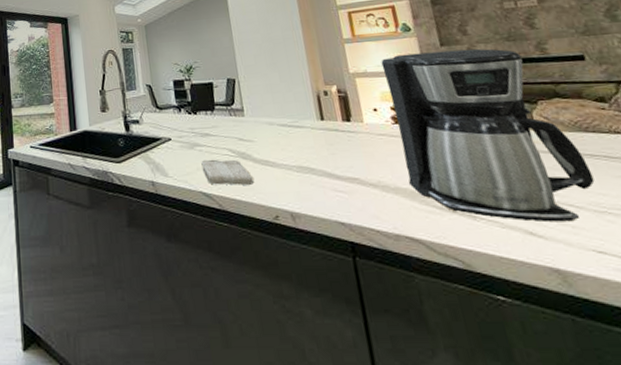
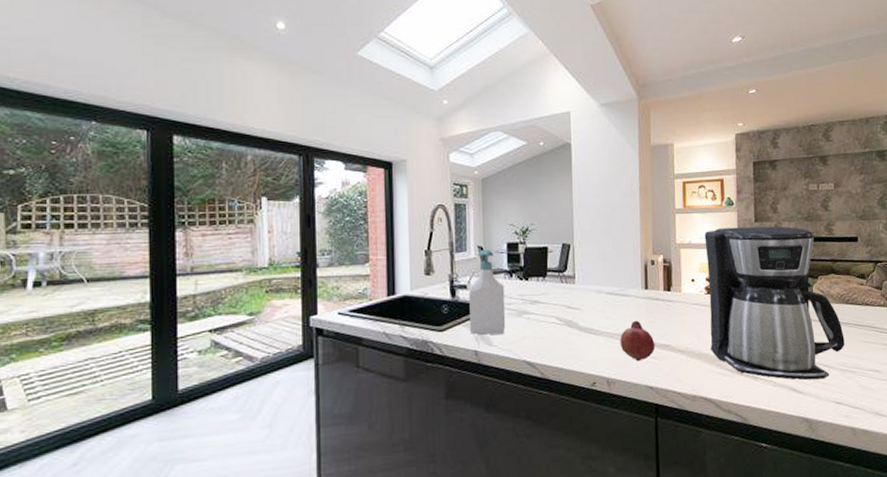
soap bottle: none [141,86,180,167] -> present [469,248,506,335]
washcloth: present [201,159,255,185] -> none [528,327,578,354]
fruit: none [299,152,342,195] -> present [620,320,656,362]

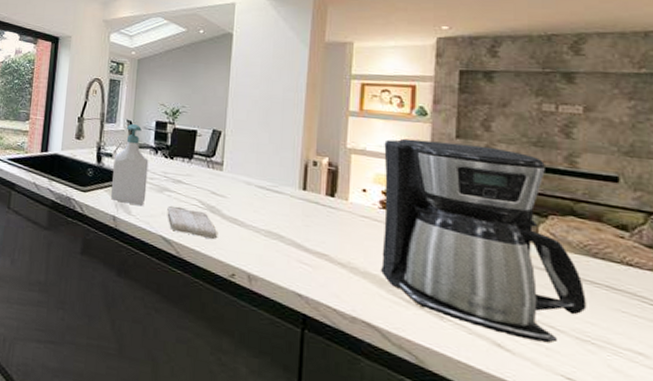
washcloth: none [528,327,578,354] -> present [167,205,218,239]
fruit: present [620,320,656,362] -> none [267,220,310,264]

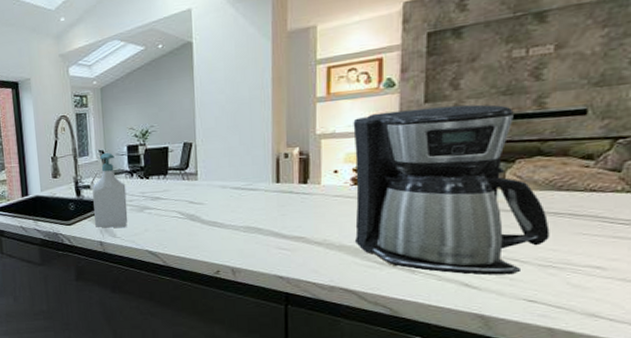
washcloth: present [167,205,218,239] -> none [149,221,200,244]

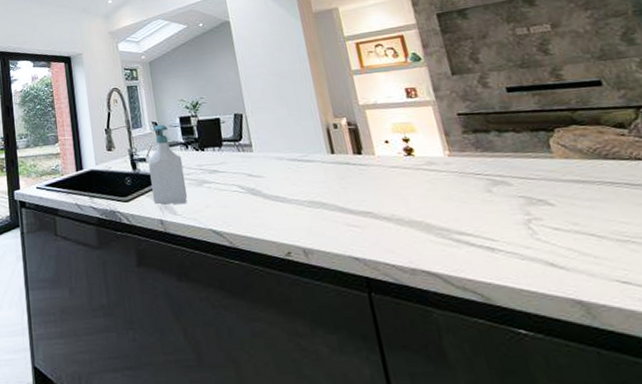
coffee maker: present [353,104,550,276] -> none [391,76,617,253]

